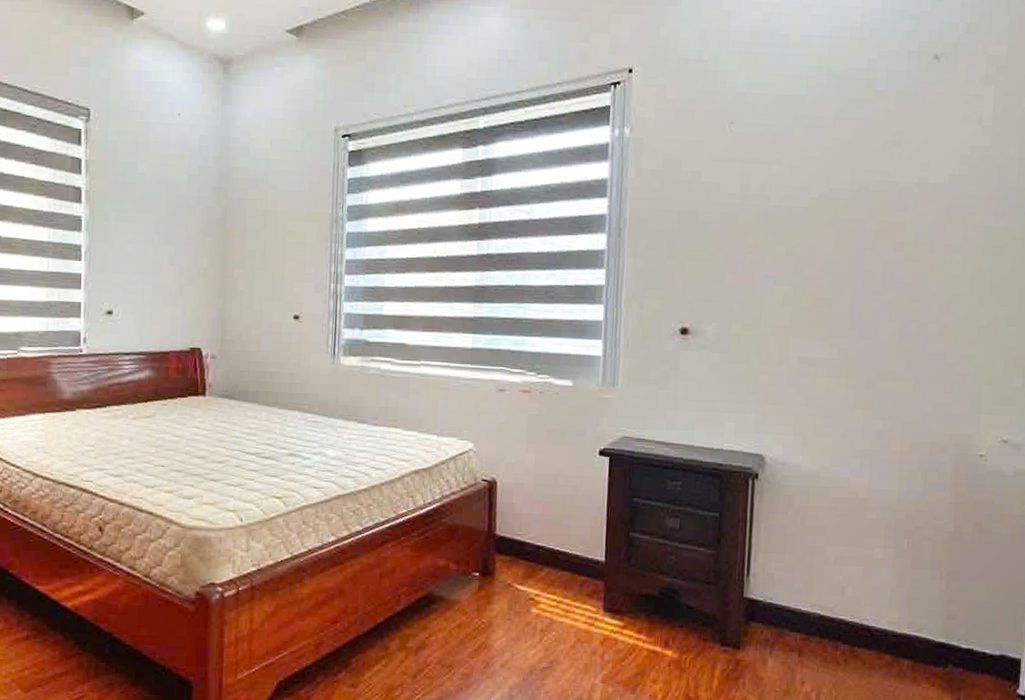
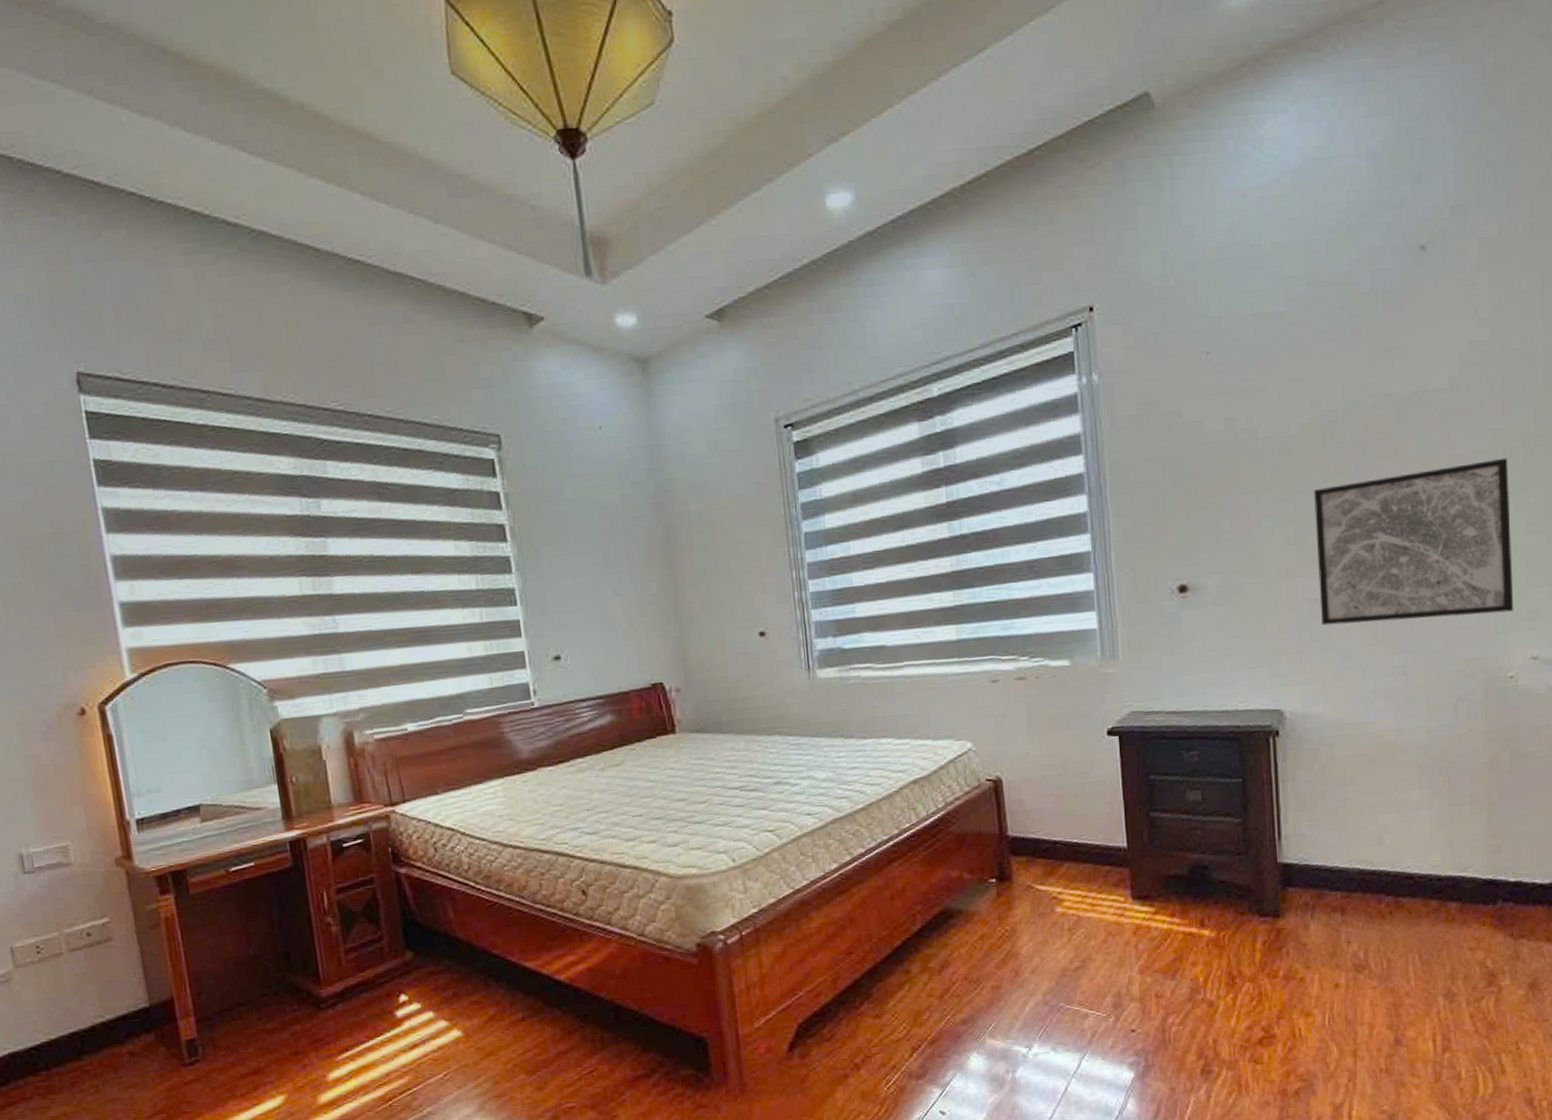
wall art: none [809,254,997,395] -> present [1314,457,1514,626]

